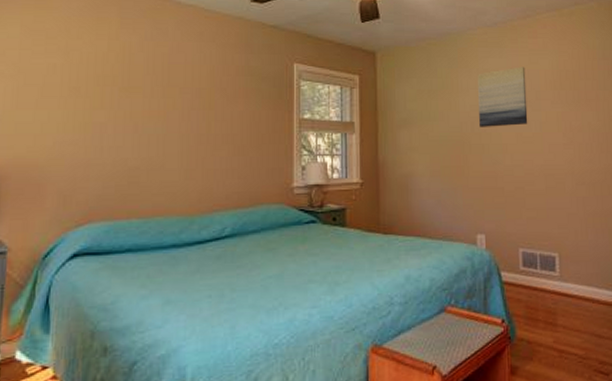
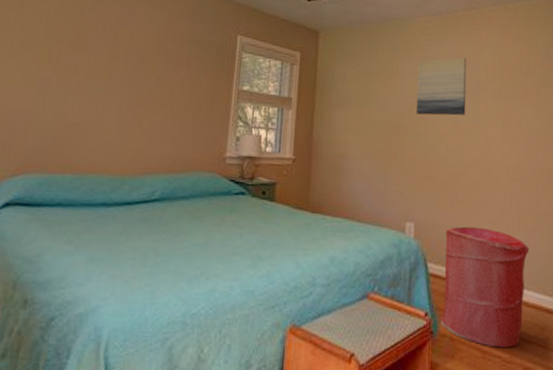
laundry hamper: none [516,232,598,346] -> present [440,226,529,348]

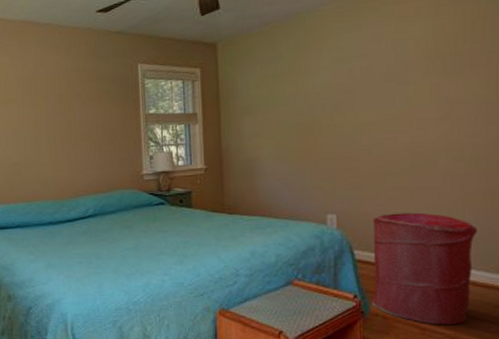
wall art: present [417,57,467,116] -> none [330,37,392,108]

